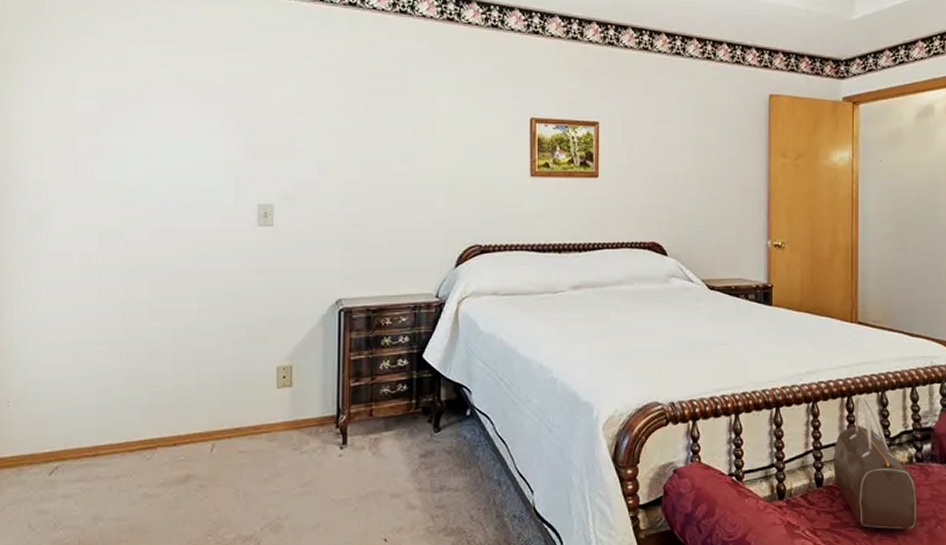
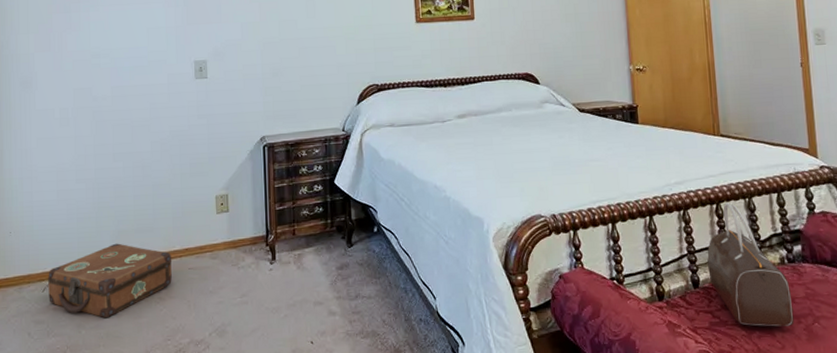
suitcase: none [57,419,219,509] -> present [48,243,172,319]

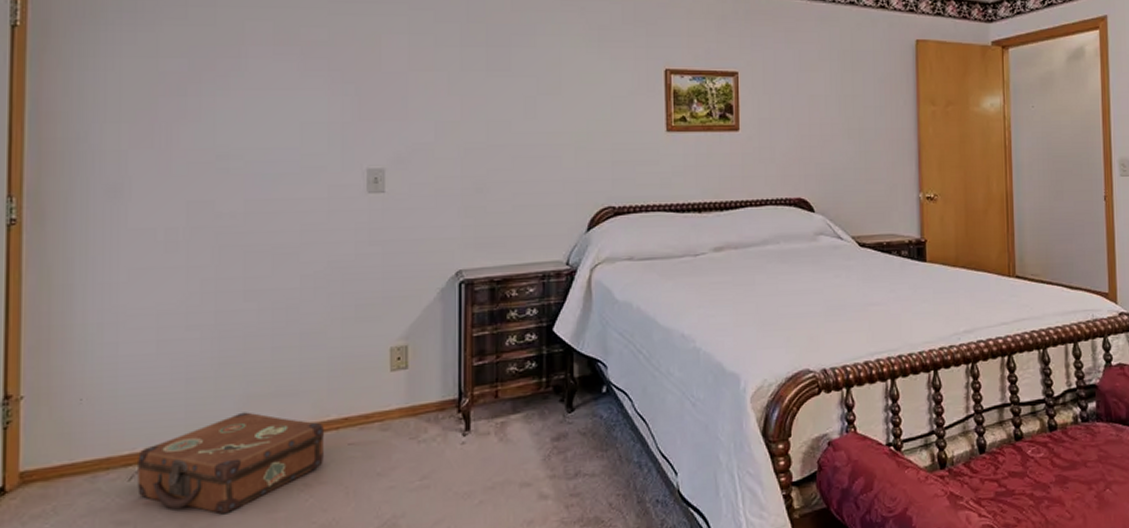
handbag: present [707,202,794,327] -> none [996,353,1085,495]

